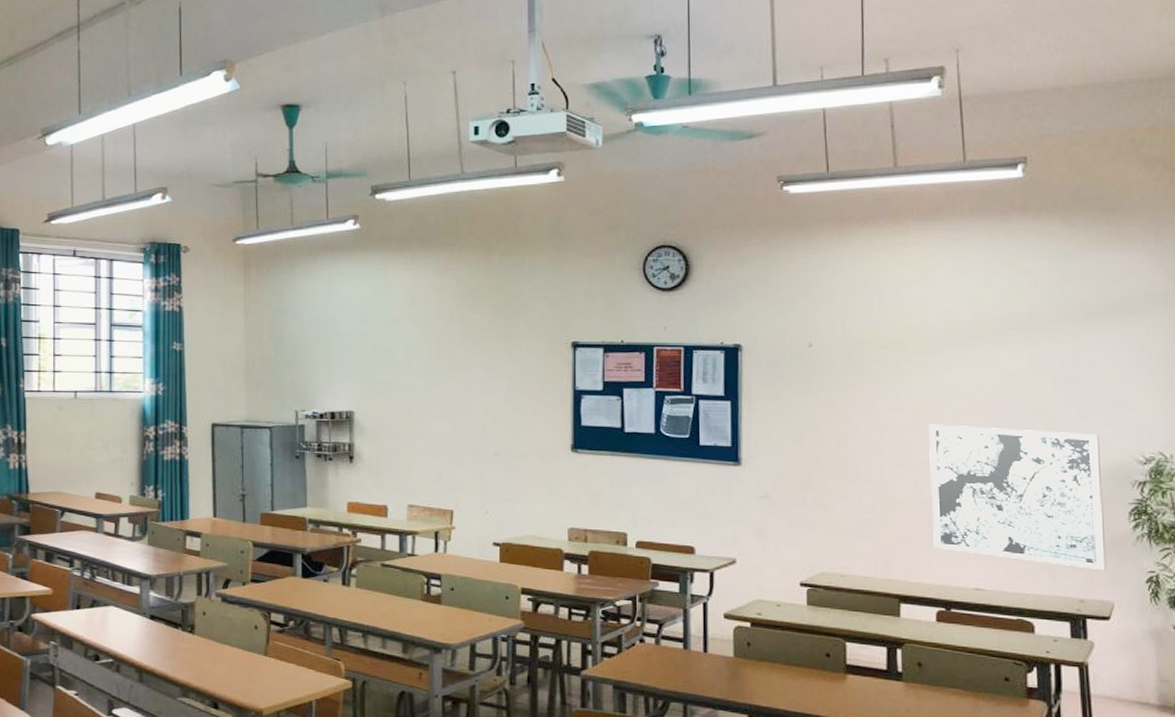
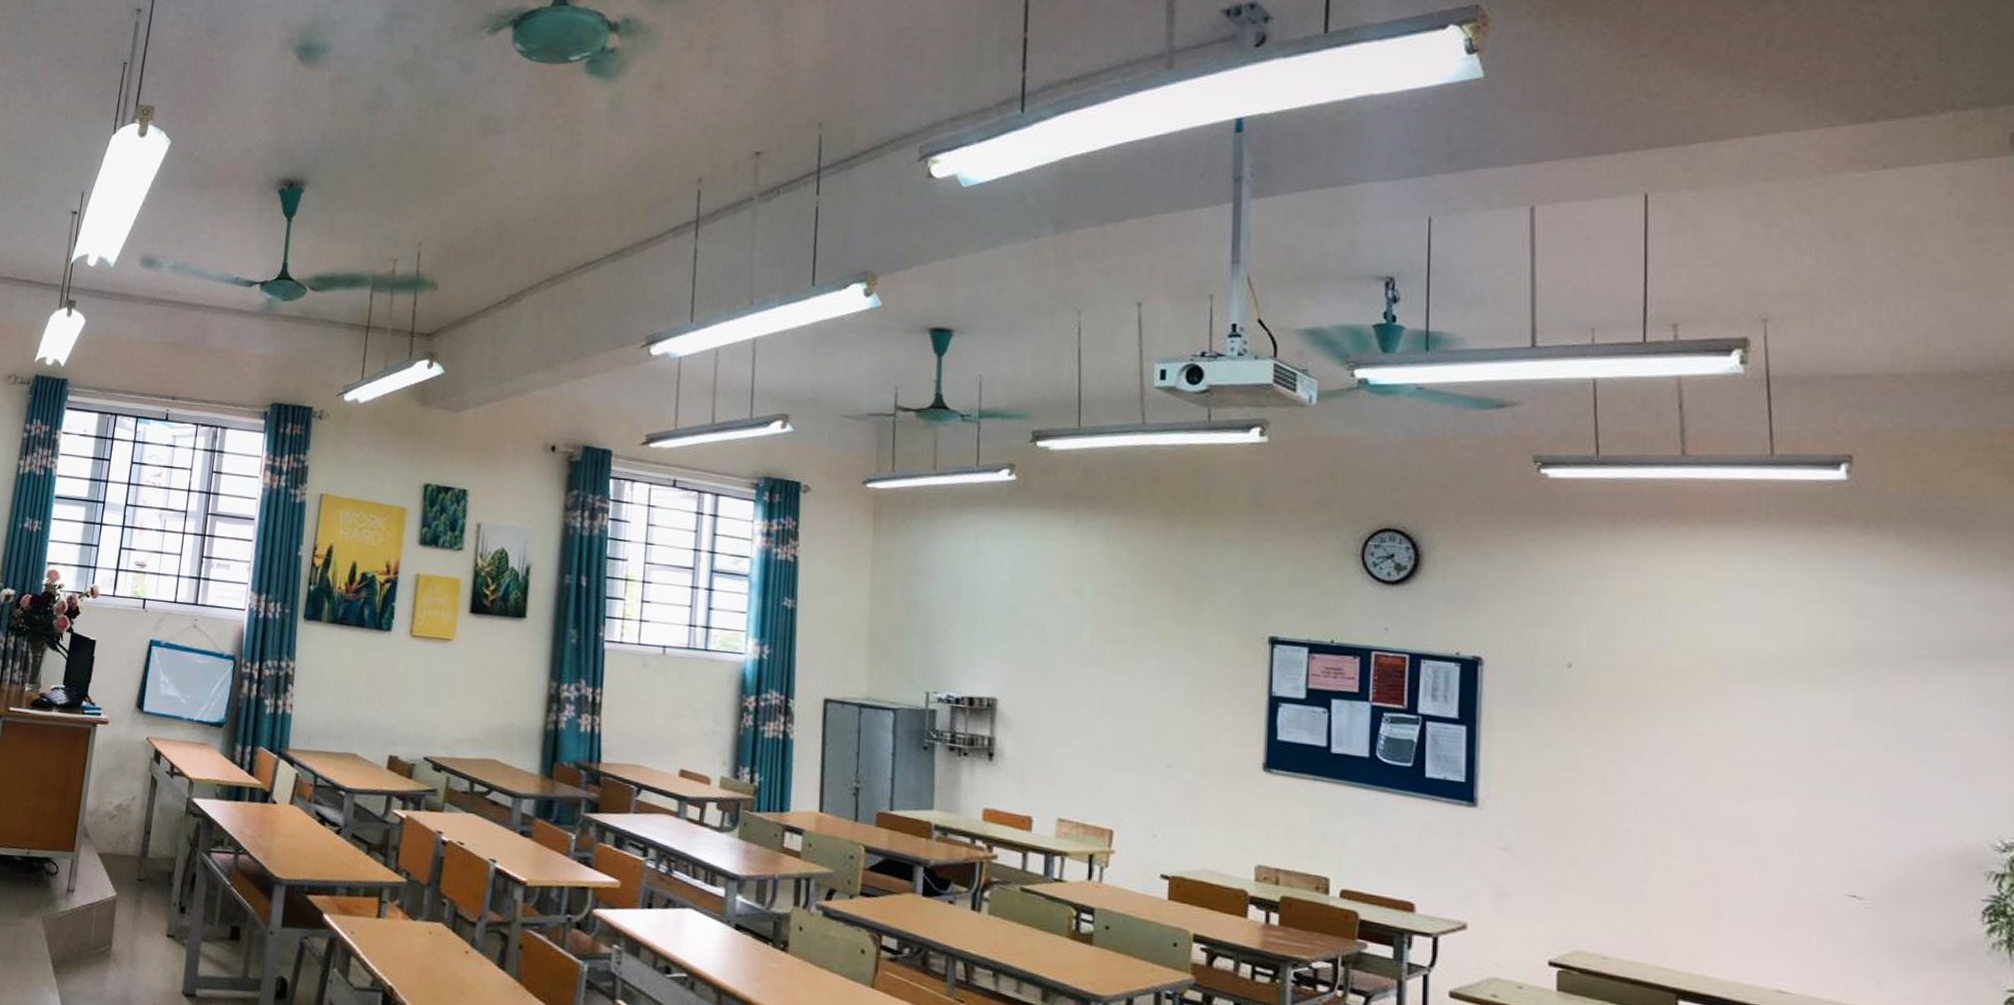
wall art: present [929,424,1107,570] -> none [1720,776,1952,983]

